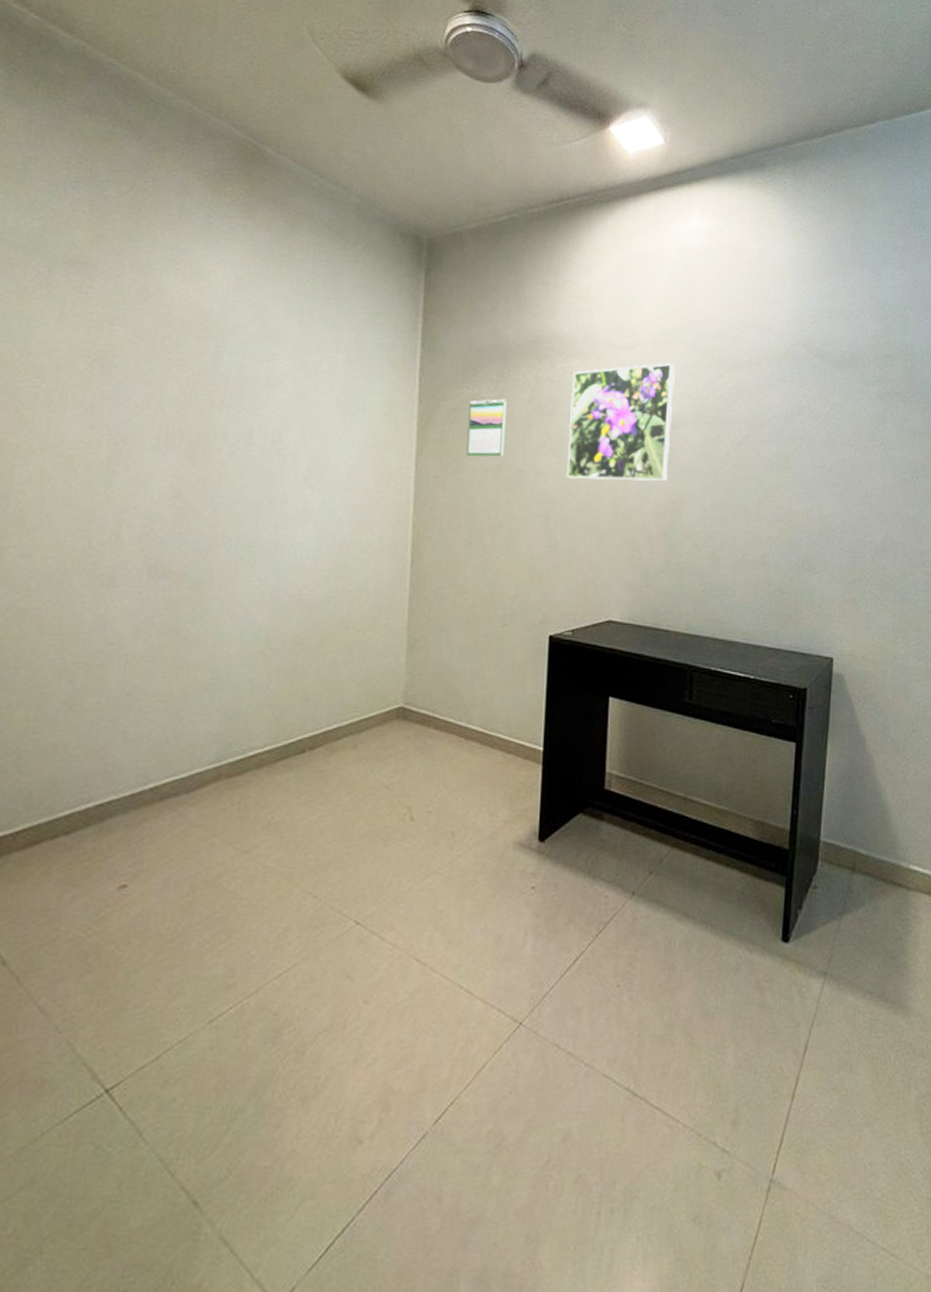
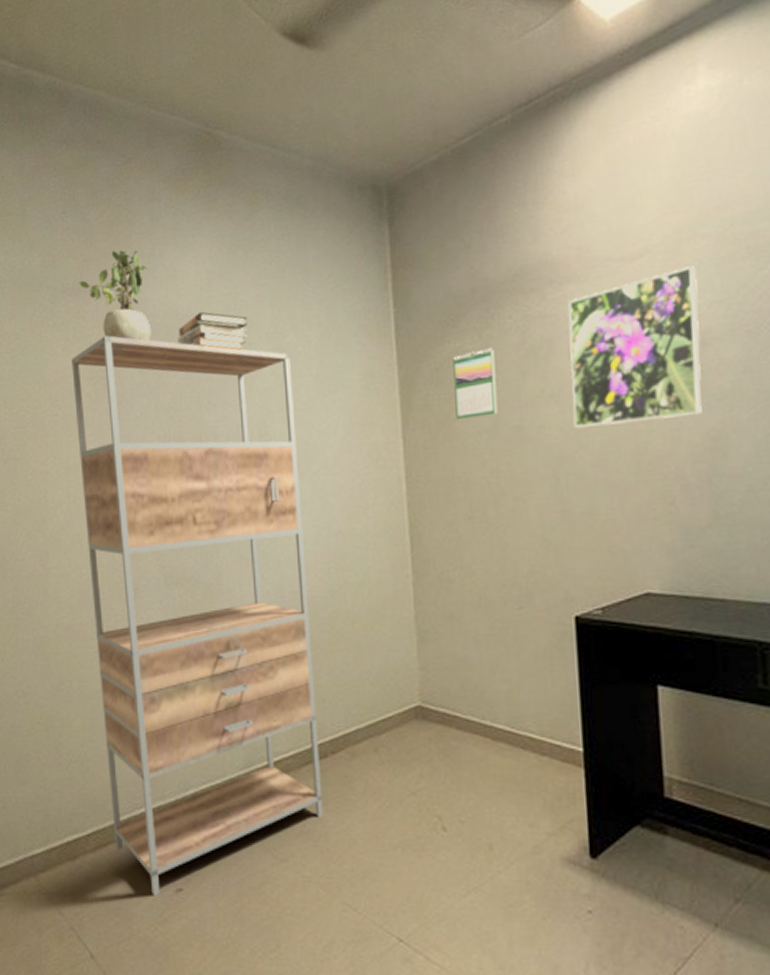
shelving unit: none [50,316,314,894] -> present [72,335,323,896]
potted plant: none [85,233,170,332] -> present [79,250,152,342]
book stack: none [194,313,274,358] -> present [177,311,247,351]

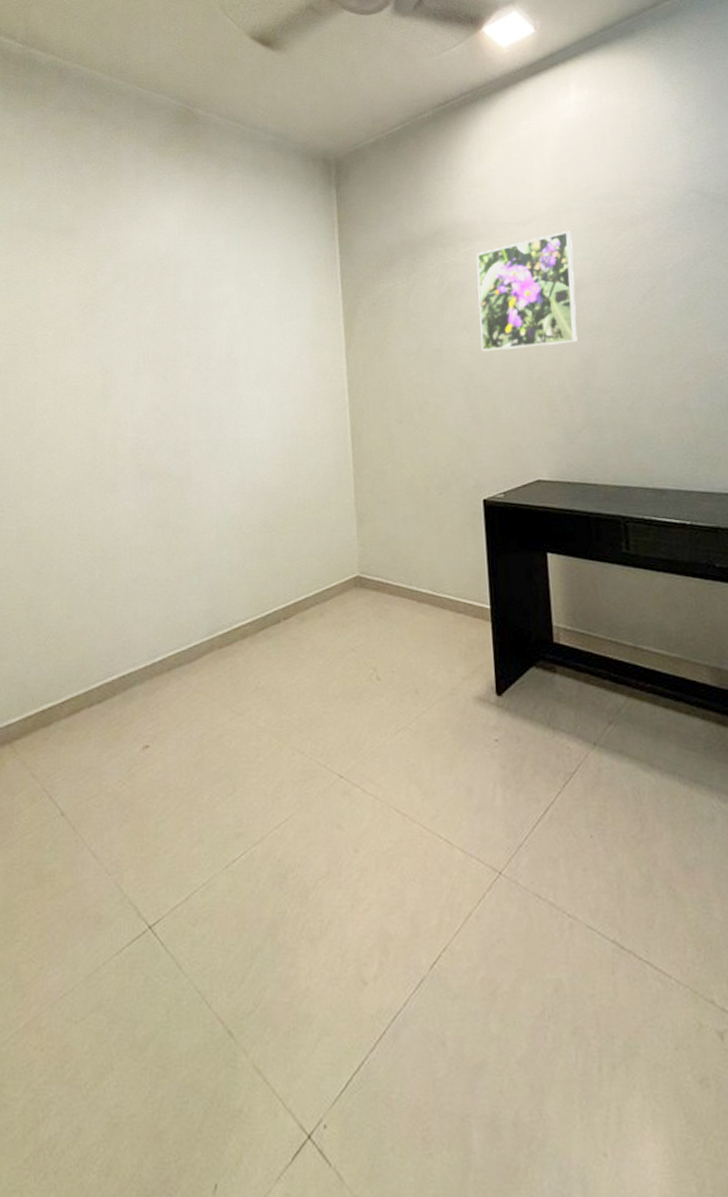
shelving unit: present [72,335,323,896] -> none [62,269,276,754]
potted plant: present [79,250,152,342] -> none [71,199,135,276]
book stack: present [177,311,247,351] -> none [157,252,218,285]
calendar: present [453,347,498,420] -> none [387,287,422,344]

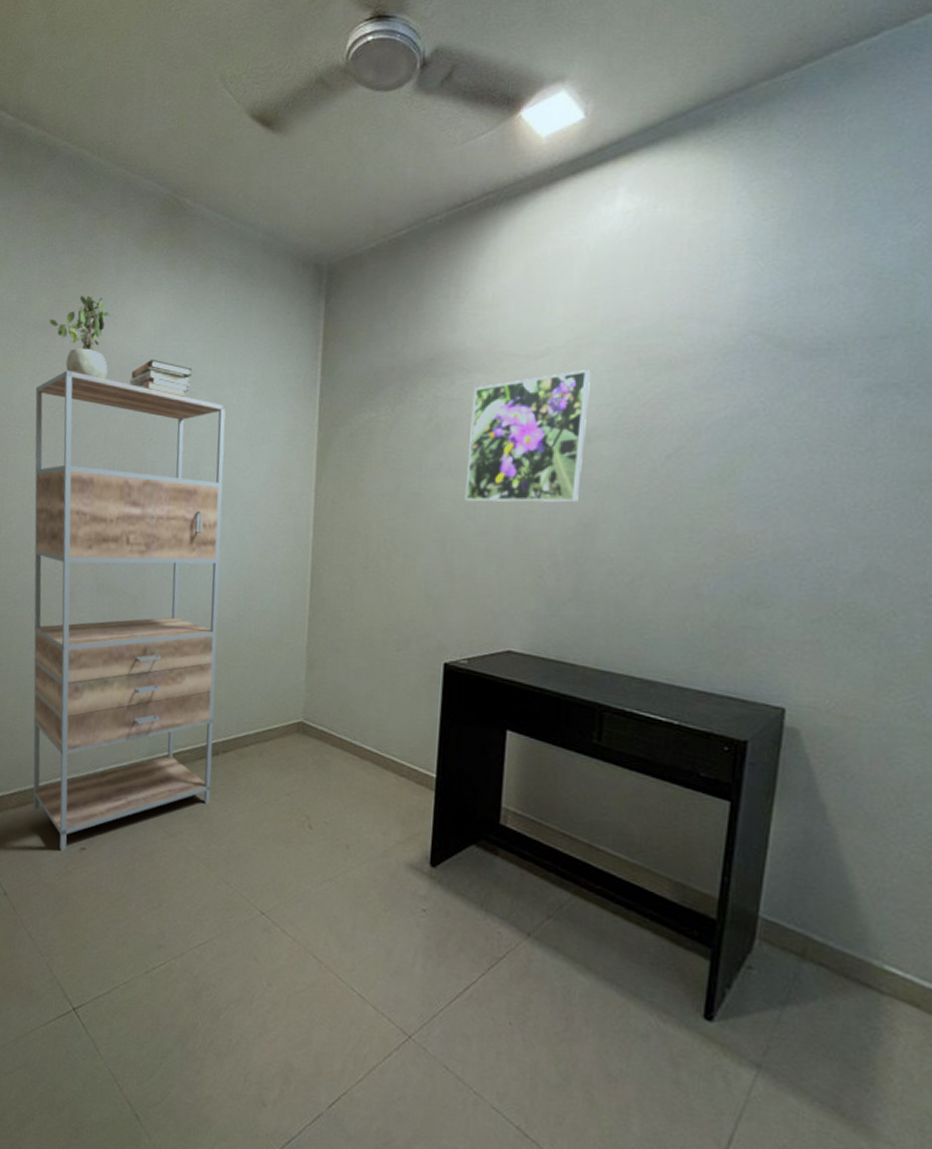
shelving unit: none [62,269,276,754] -> present [33,371,226,852]
potted plant: none [71,199,135,276] -> present [49,296,110,380]
book stack: none [157,252,218,285] -> present [129,359,192,397]

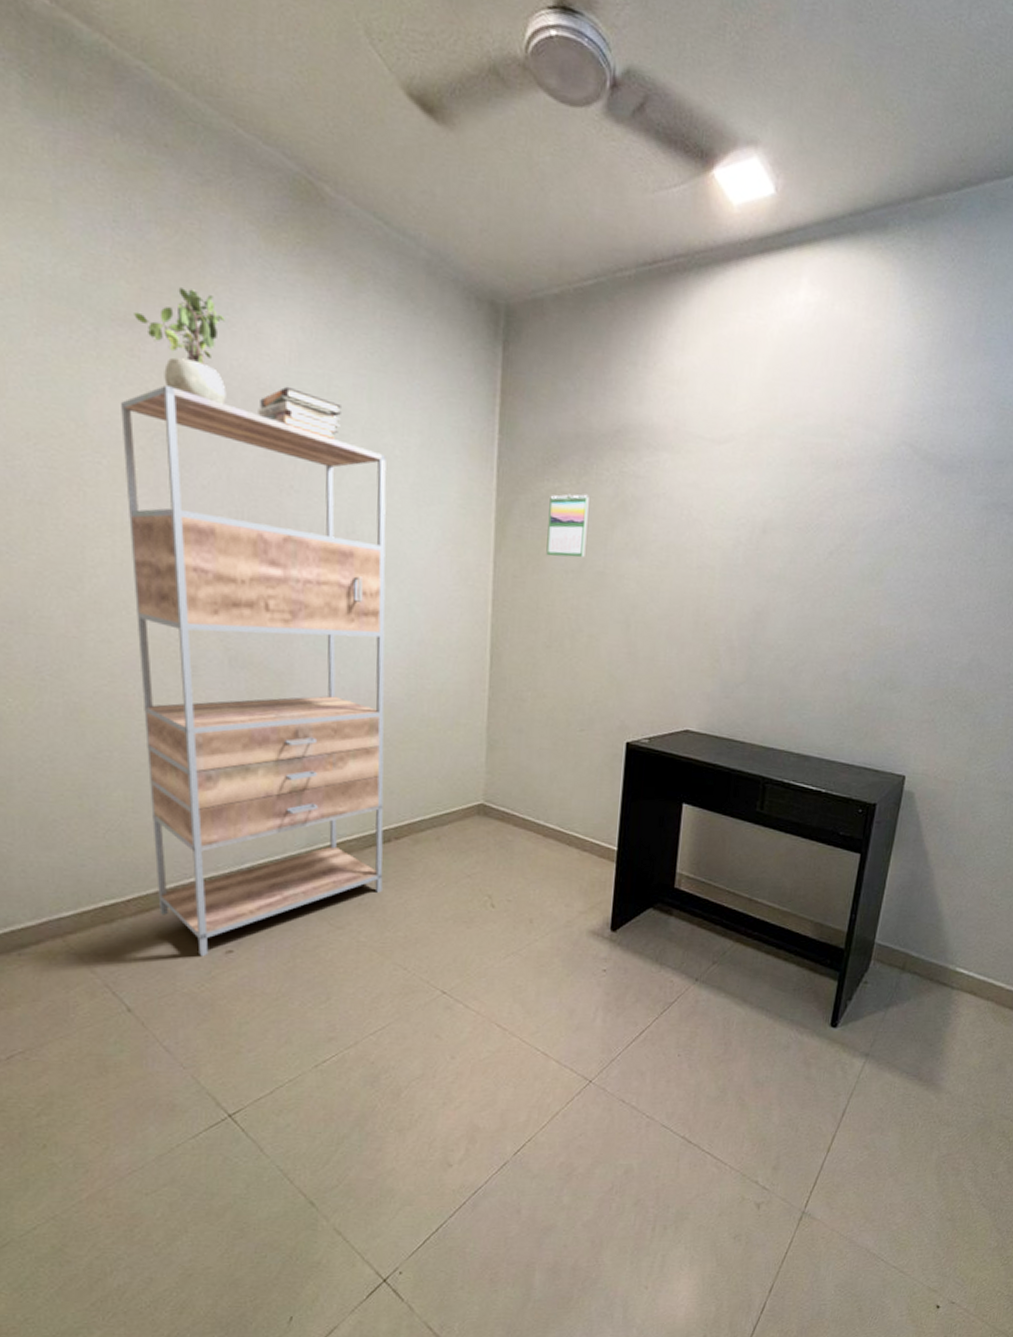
calendar: none [363,421,404,482] -> present [546,494,589,558]
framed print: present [464,370,591,503] -> none [649,460,769,591]

